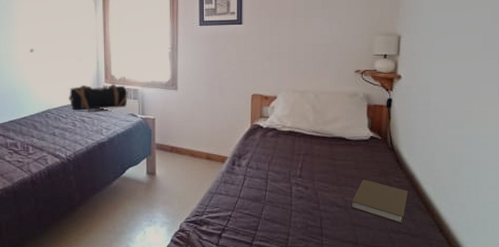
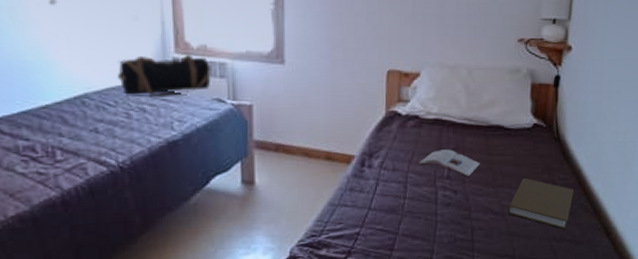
magazine: none [277,154,326,176] -> present [419,149,480,177]

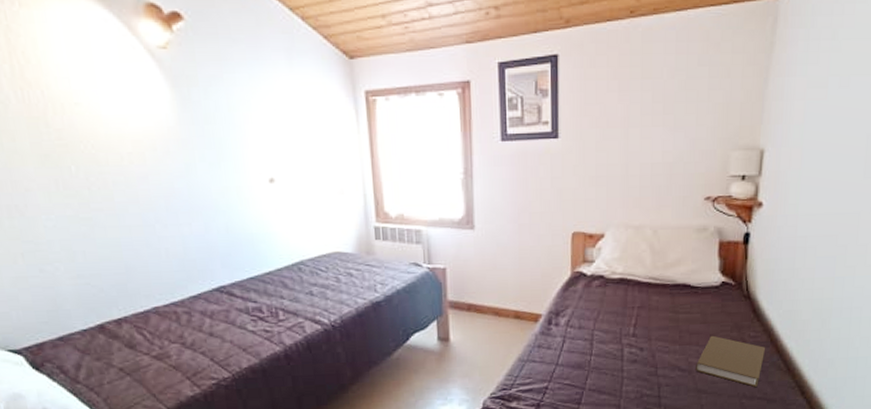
duffel bag: present [117,55,213,96] -> none [327,224,409,262]
magazine: present [419,149,480,177] -> none [605,308,666,334]

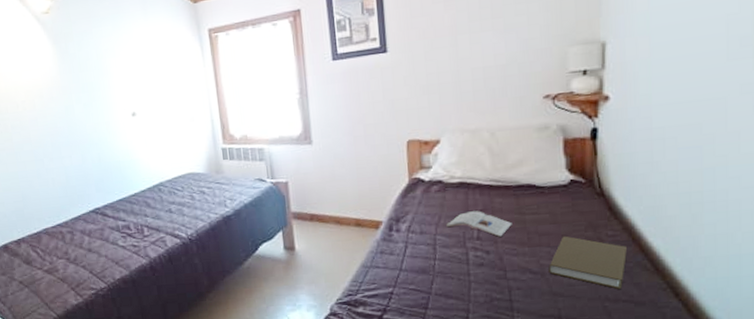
magazine: none [605,308,666,334] -> present [446,211,512,237]

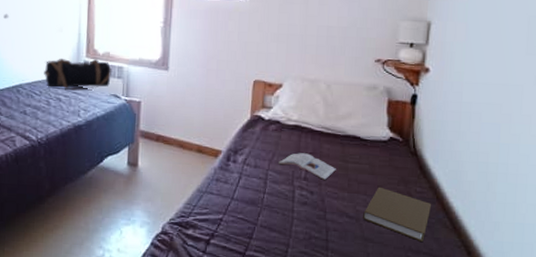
duffel bag: none [181,144,253,181] -> present [44,59,113,90]

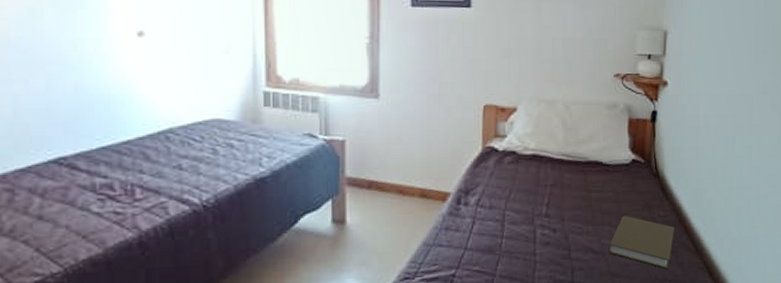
duffel bag: present [44,59,113,90] -> none [205,89,305,131]
magazine: present [279,153,336,180] -> none [517,186,579,214]

